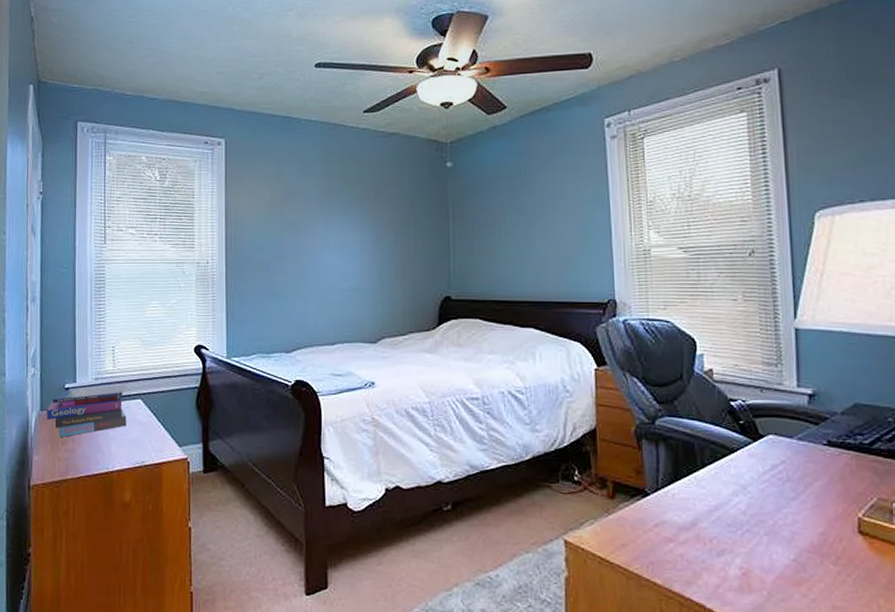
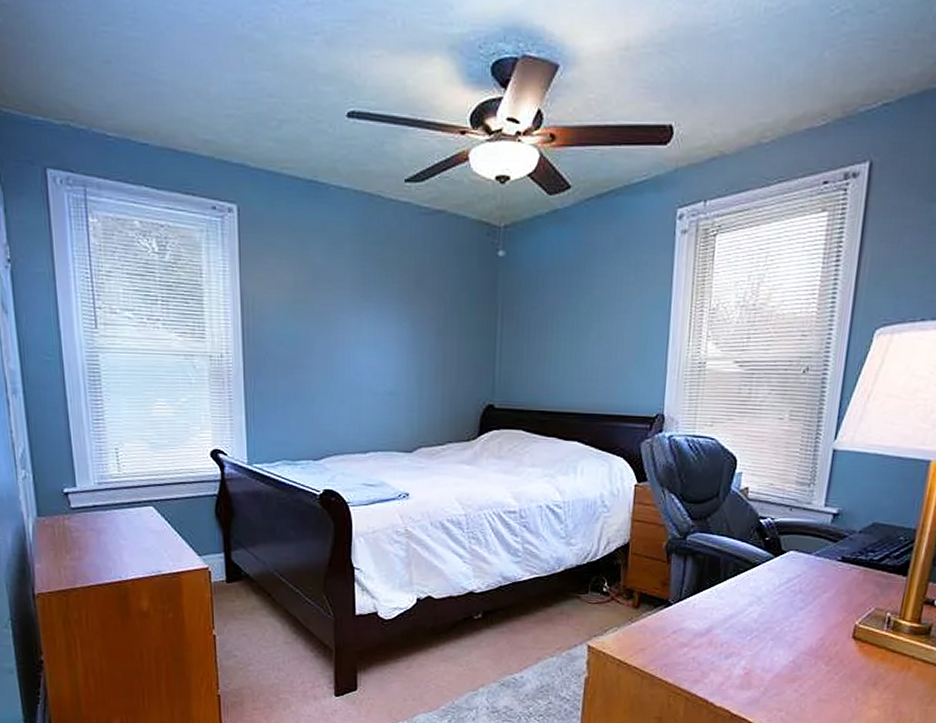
books: present [47,384,127,437] -> none [45,490,139,545]

